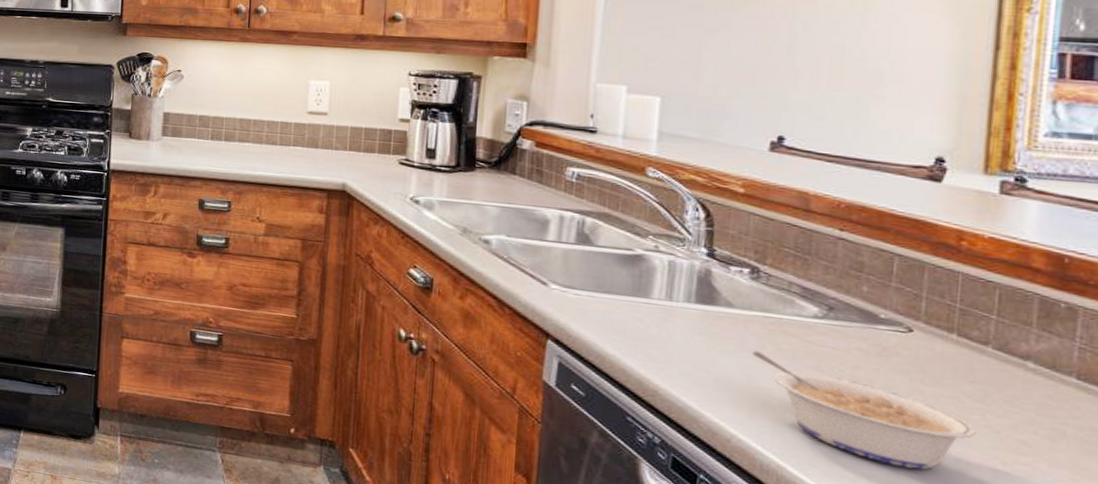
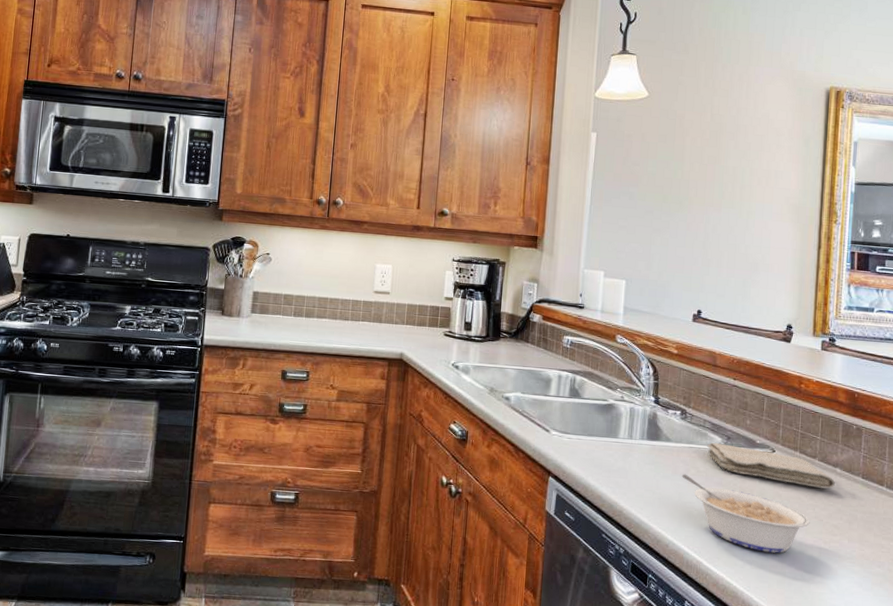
washcloth: none [793,312,1026,389] -> present [706,442,836,489]

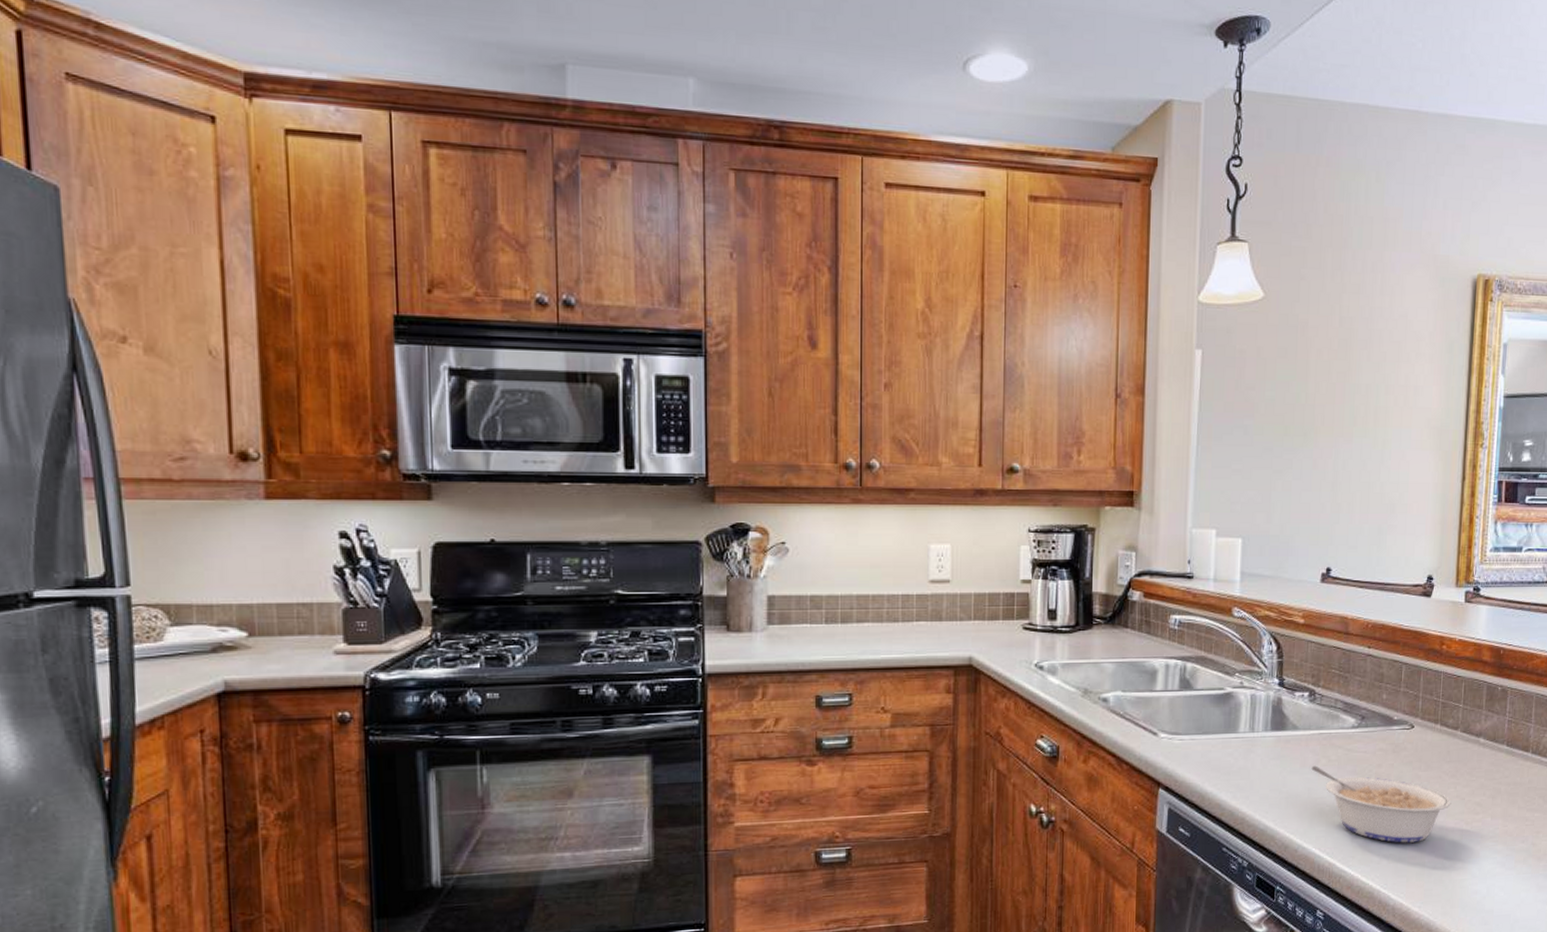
washcloth: present [706,442,836,489] -> none [1338,724,1479,763]

